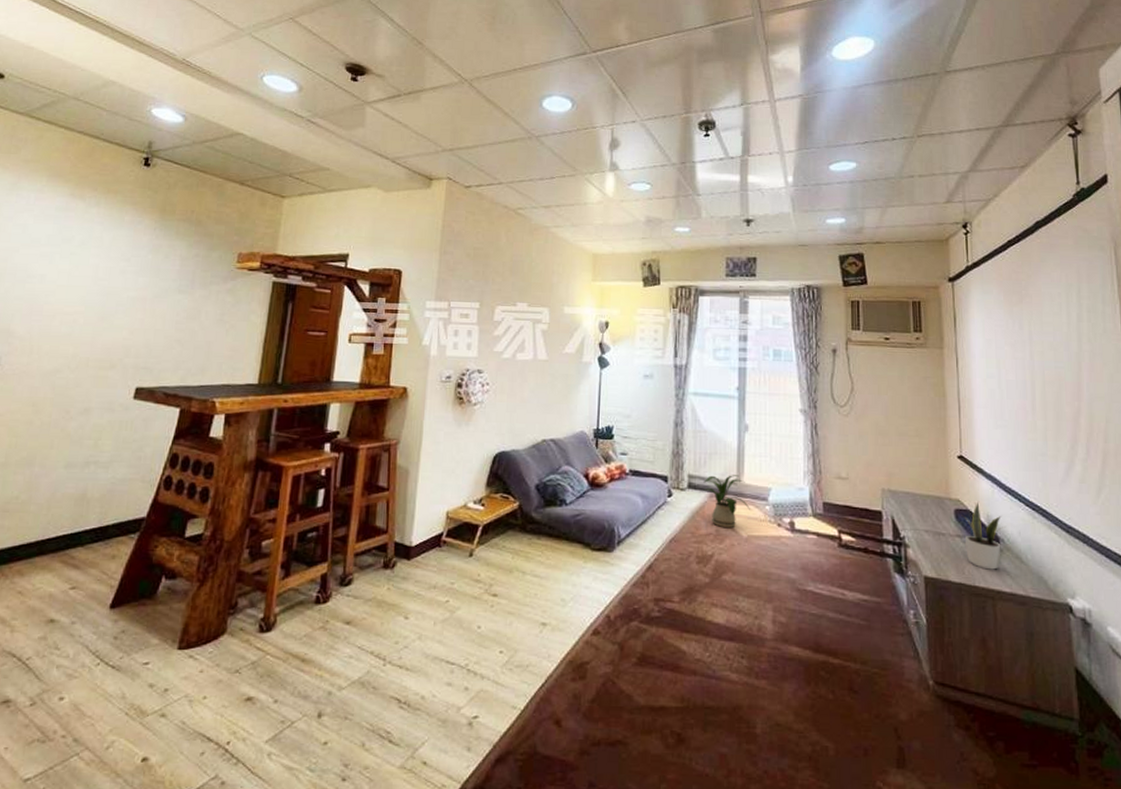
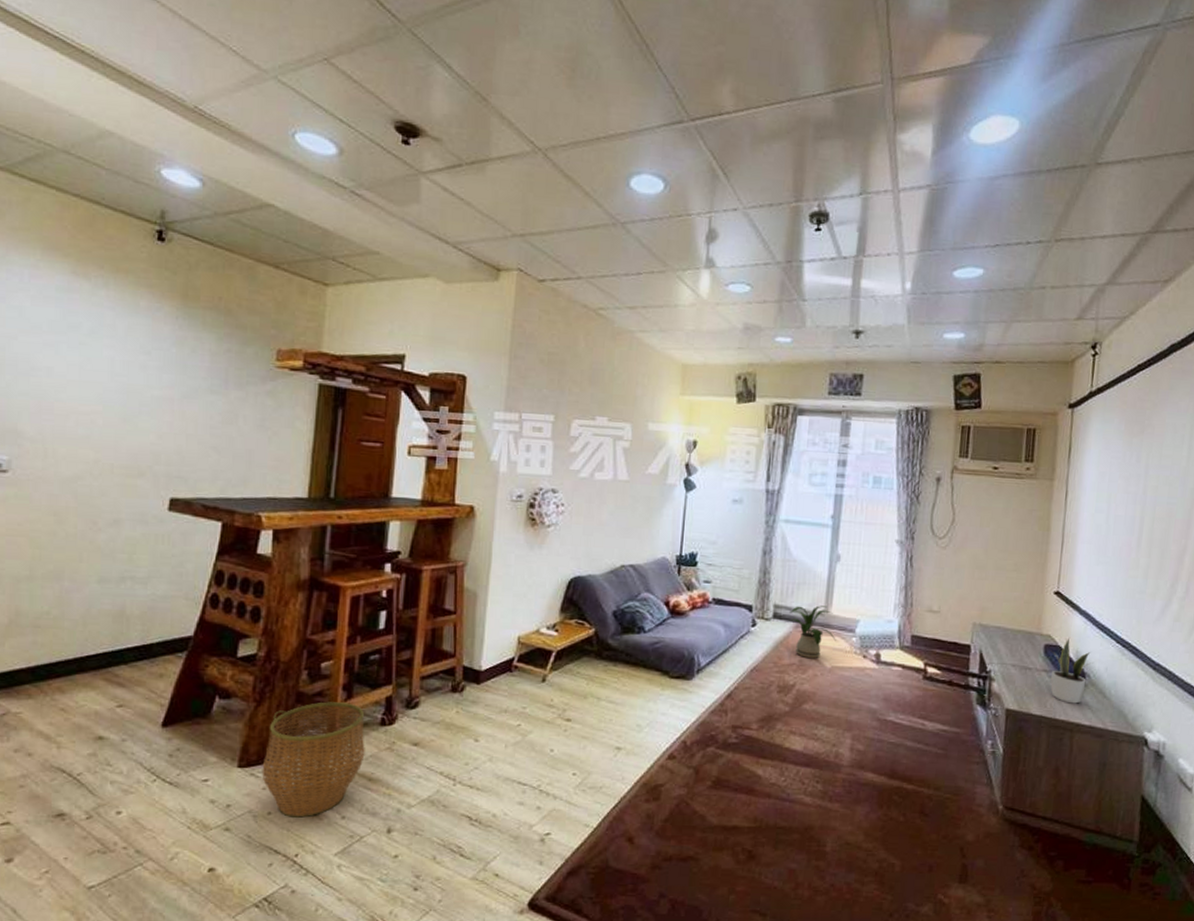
basket: none [200,580,301,702] -> present [262,702,365,818]

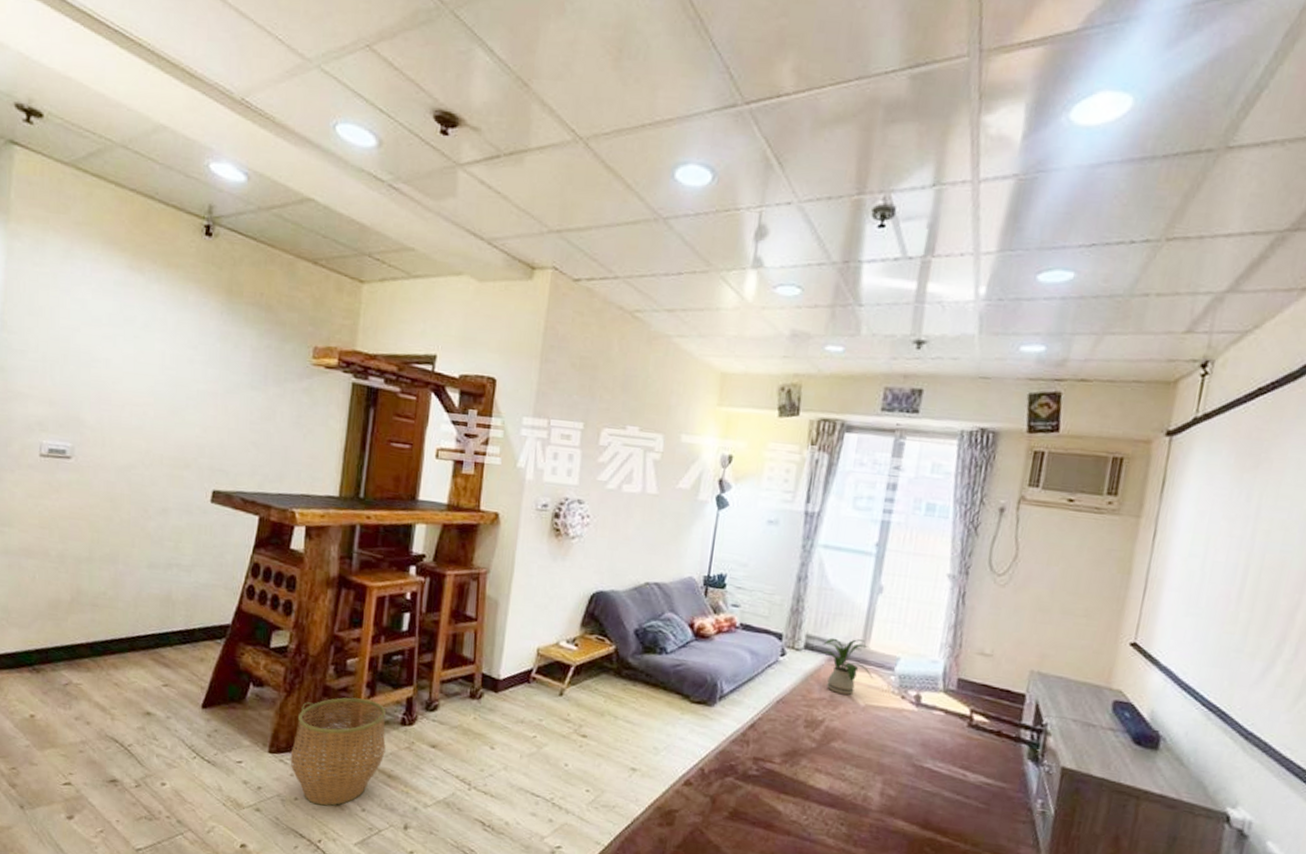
potted plant: present [1050,637,1093,704] -> none [1117,694,1171,769]

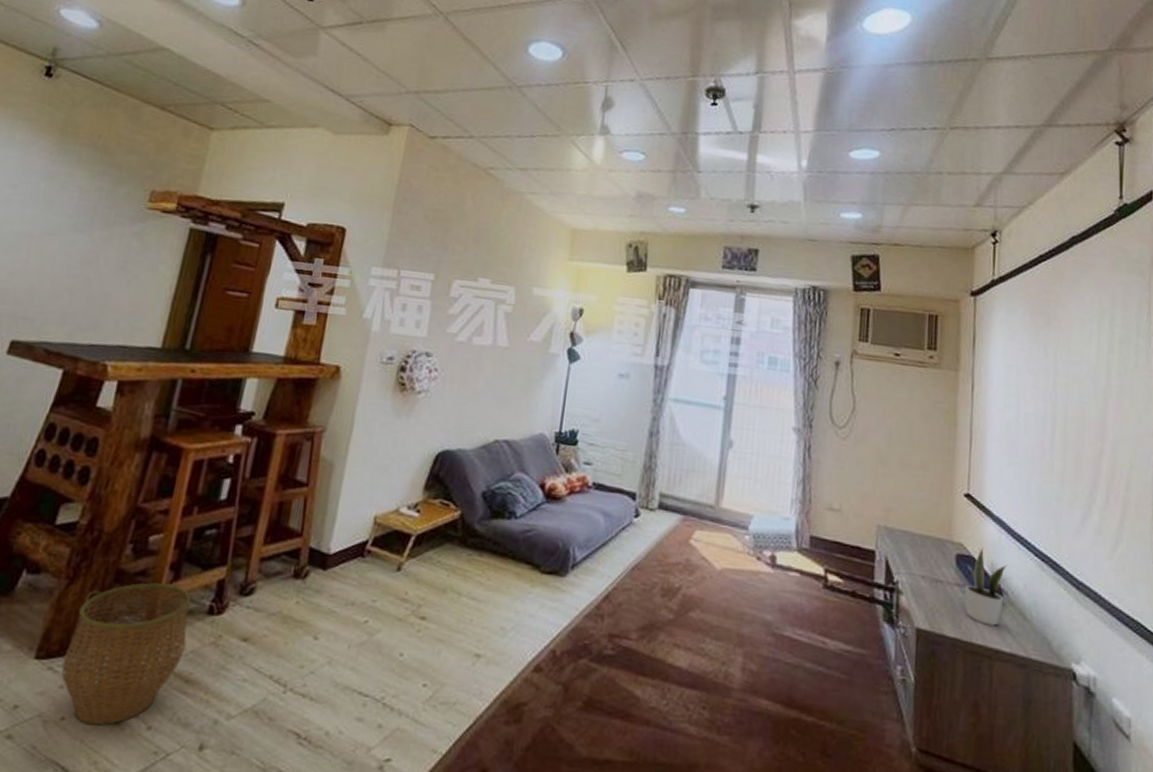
house plant: present [817,637,872,696] -> none [671,496,727,559]
potted plant: none [1117,694,1171,769] -> present [963,546,1010,626]

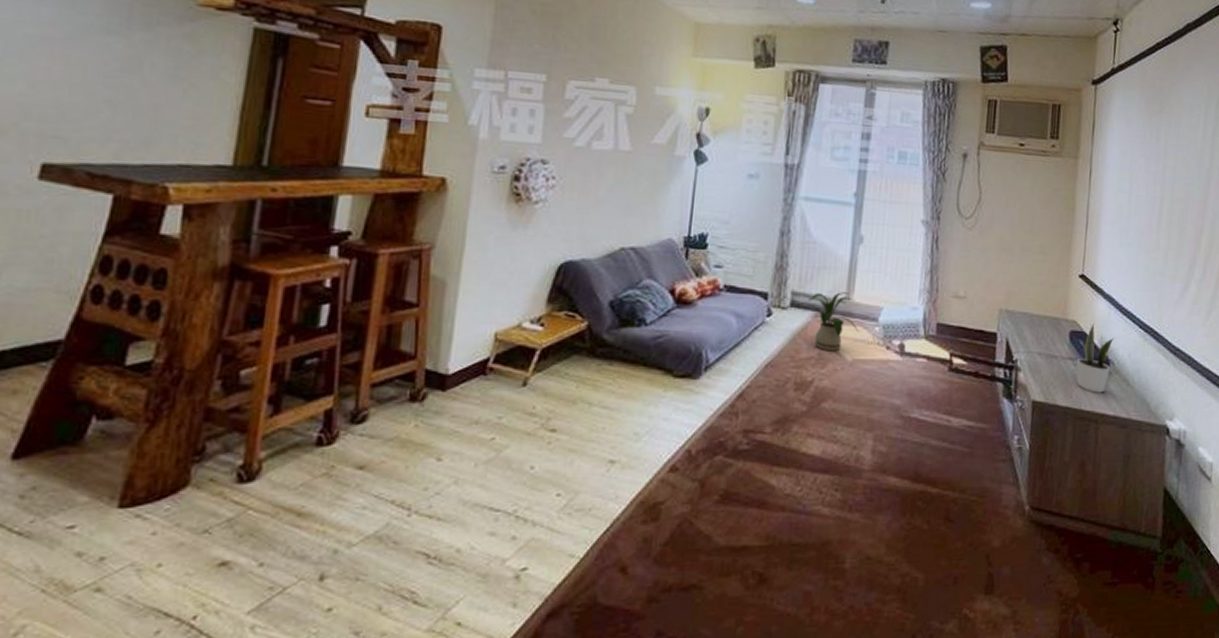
basket: present [61,582,192,726] -> none [151,419,296,569]
house plant: none [671,496,727,559] -> present [803,292,858,352]

